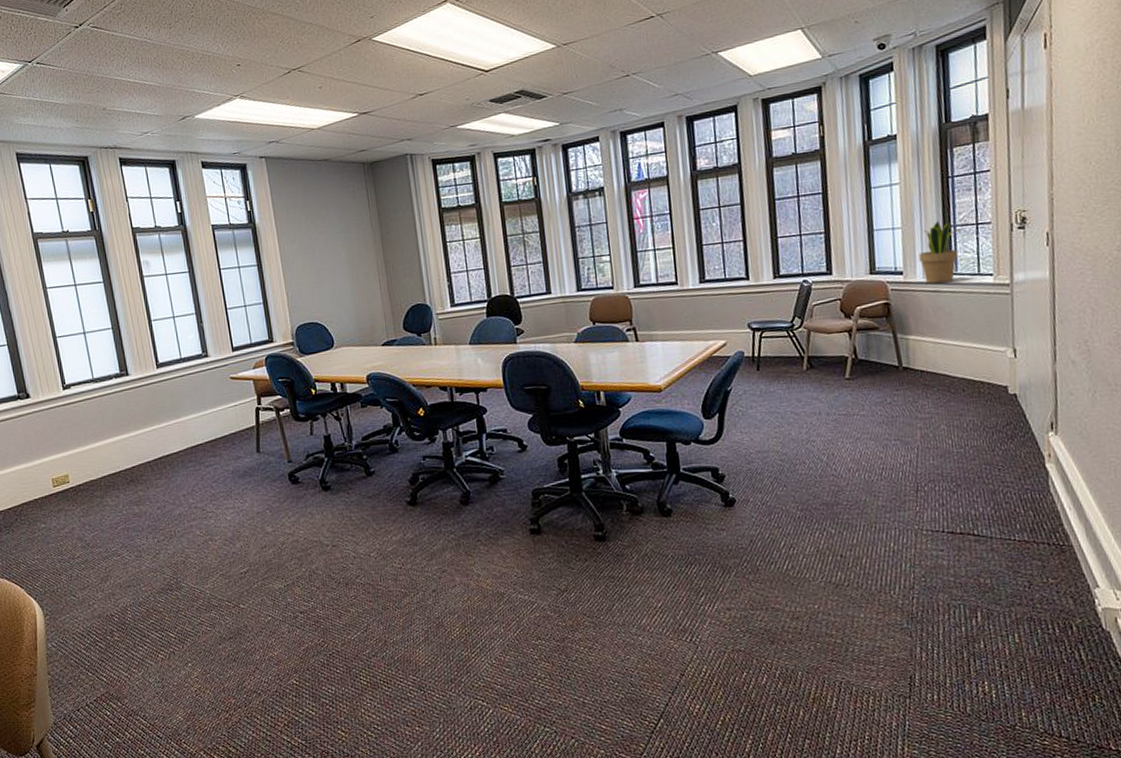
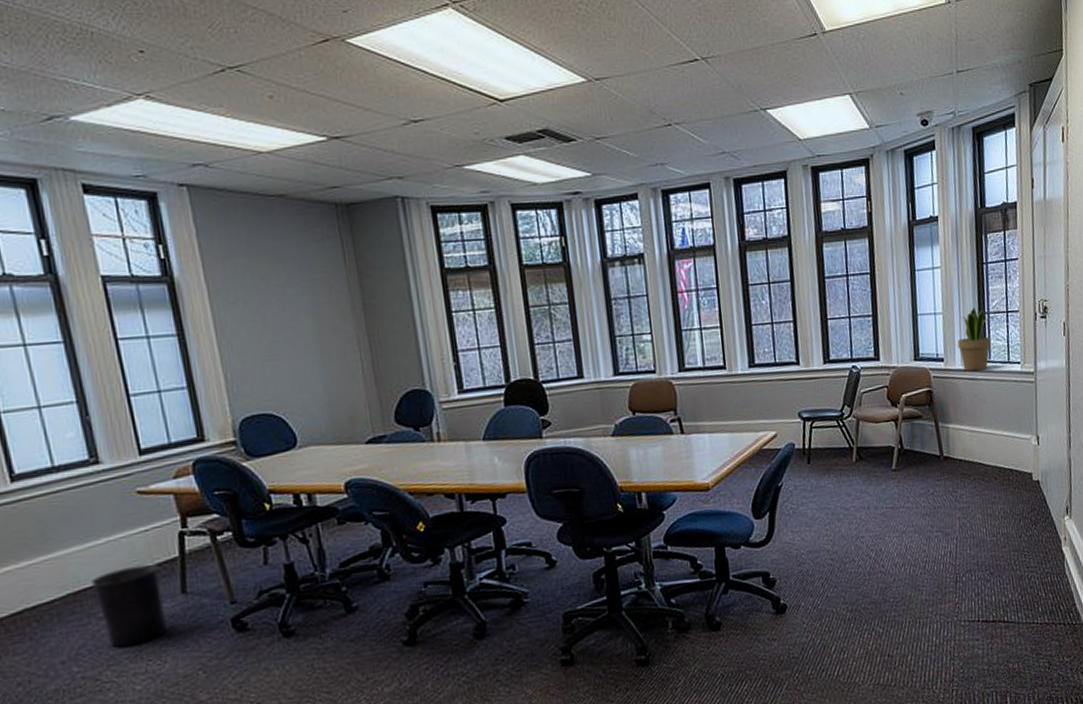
waste bin: none [202,430,248,489] -> present [92,564,168,649]

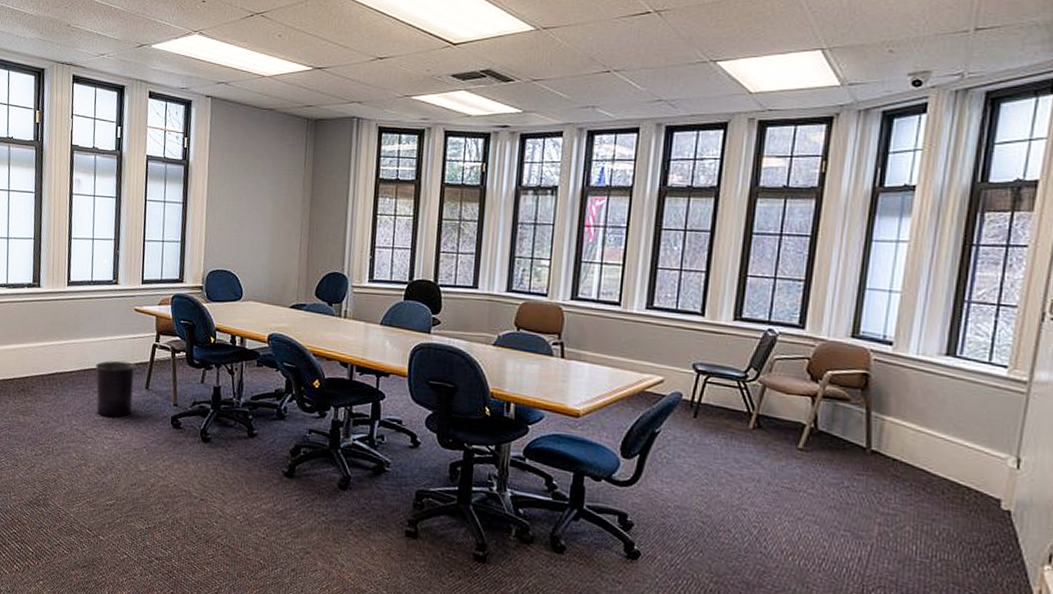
potted plant: present [957,307,994,372] -> none [916,292,977,366]

